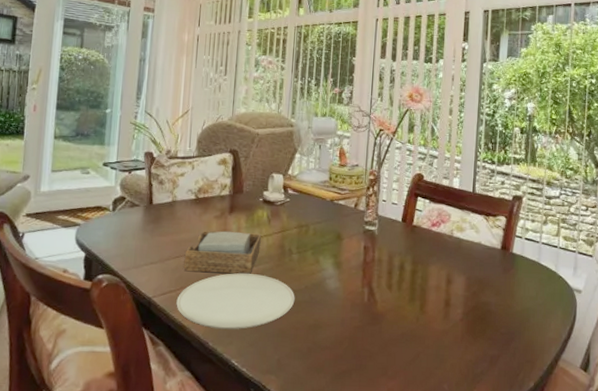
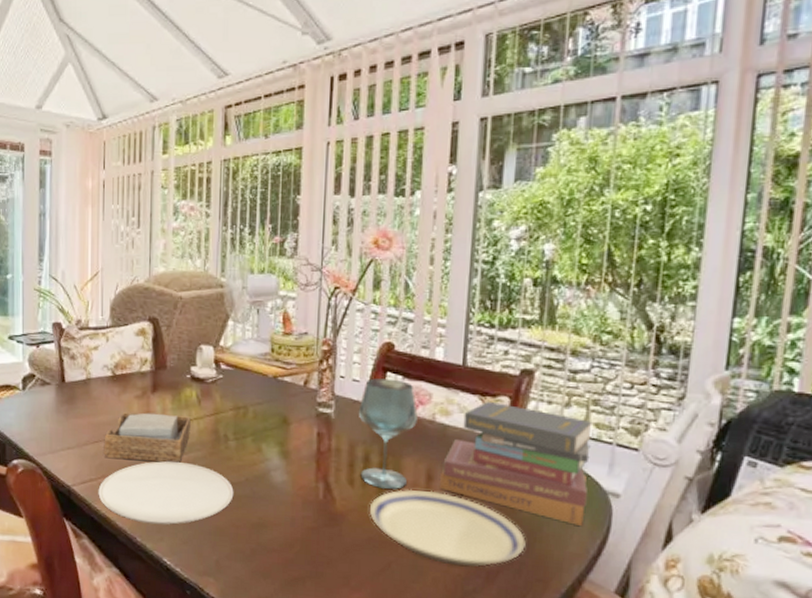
wine glass: none [395,202,440,292] -> present [358,378,418,489]
plate: none [404,291,518,354] -> present [370,489,526,567]
books: none [456,220,562,316] -> present [440,401,593,526]

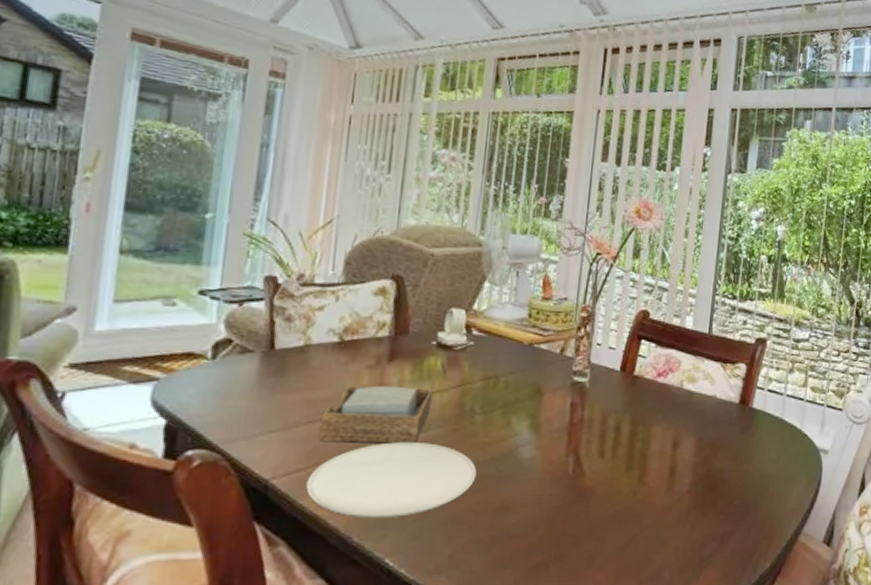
wine glass: present [358,378,418,489] -> none [611,346,668,458]
plate: present [370,489,526,567] -> none [618,457,755,532]
books: present [440,401,593,526] -> none [684,368,810,482]

